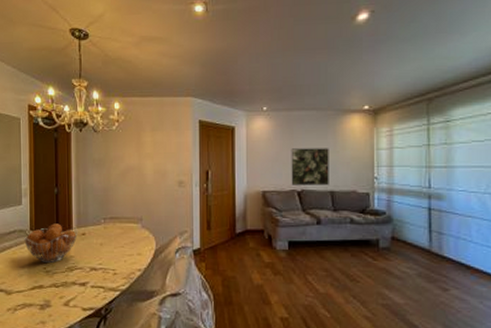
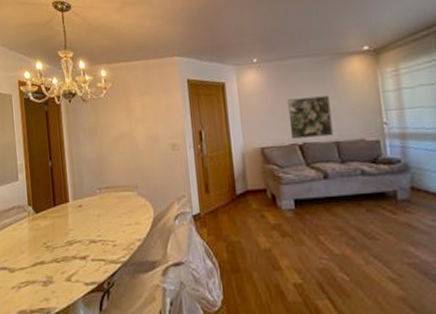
fruit basket: present [24,223,78,264] -> none [23,197,75,239]

